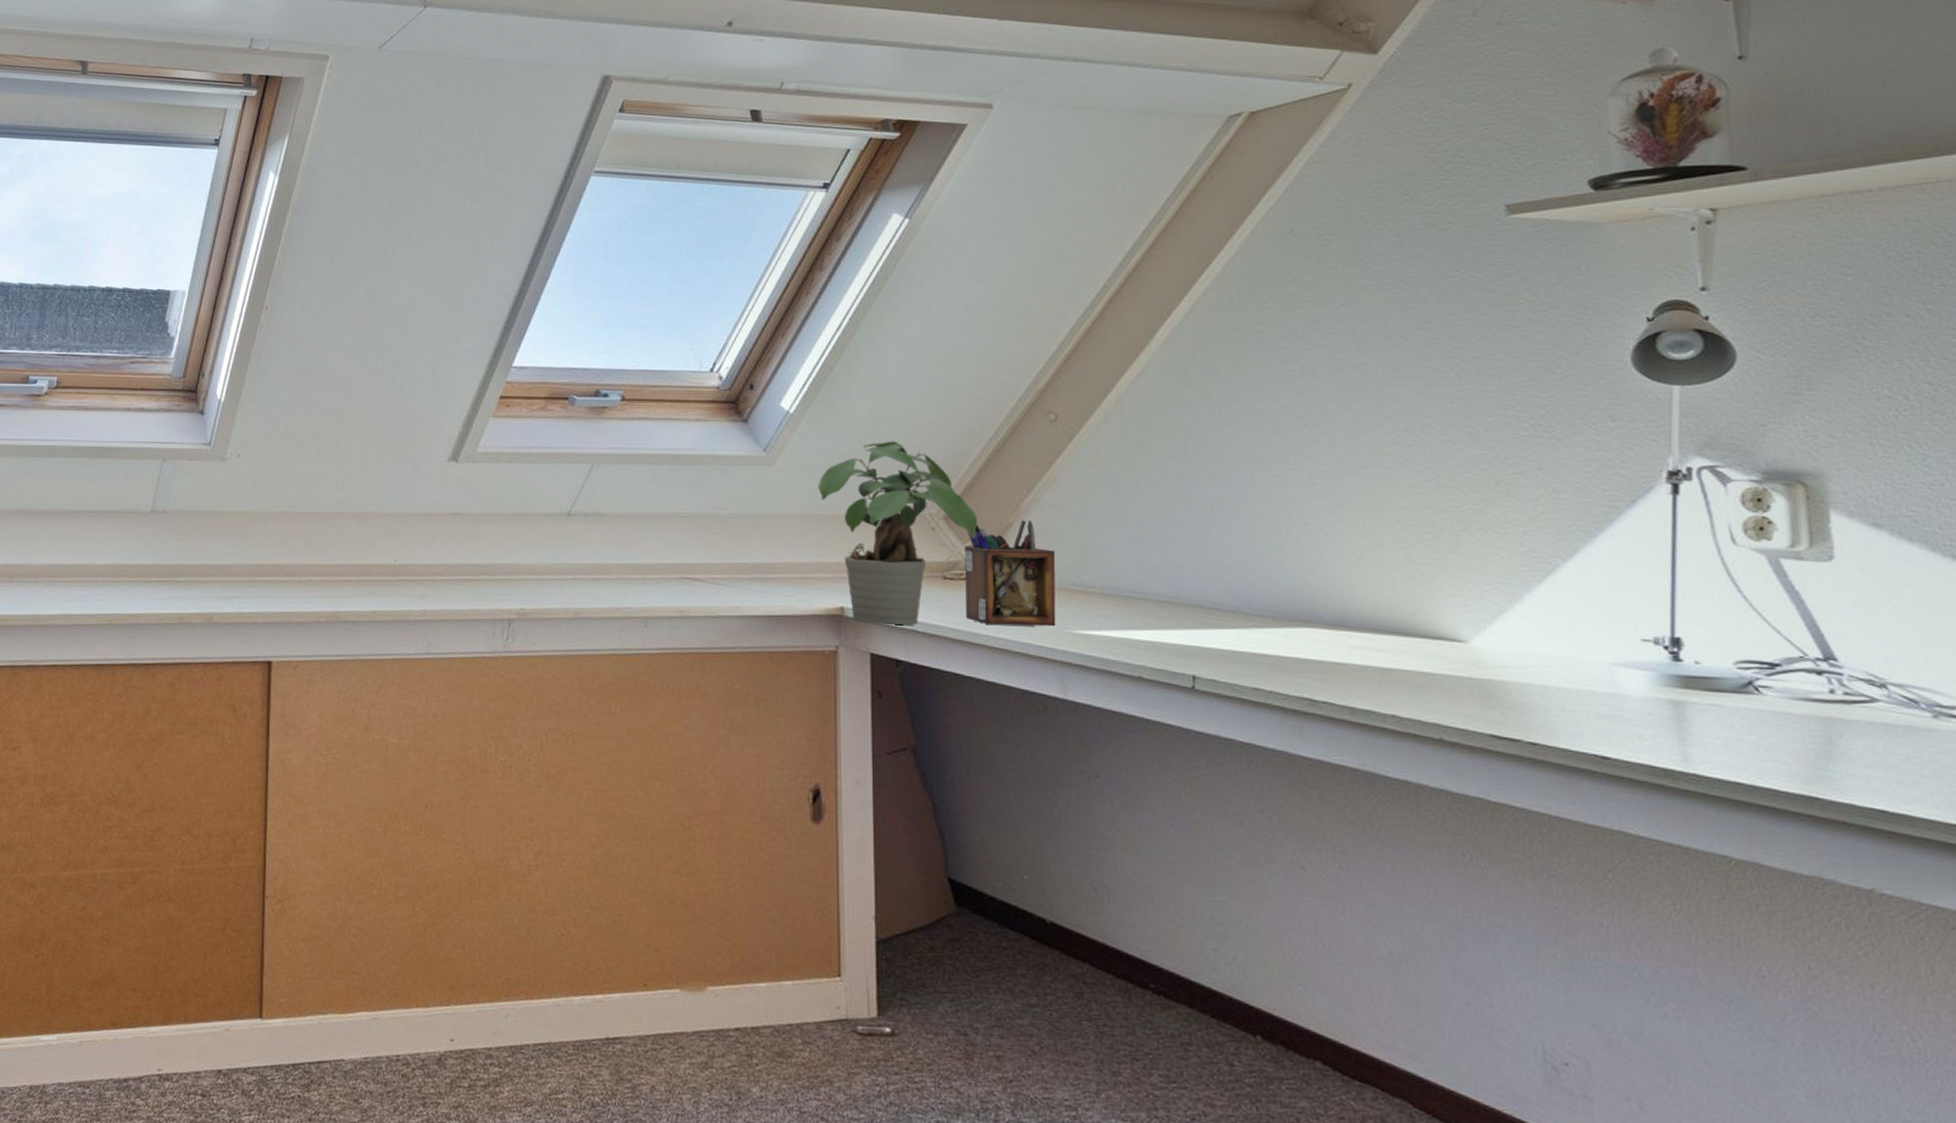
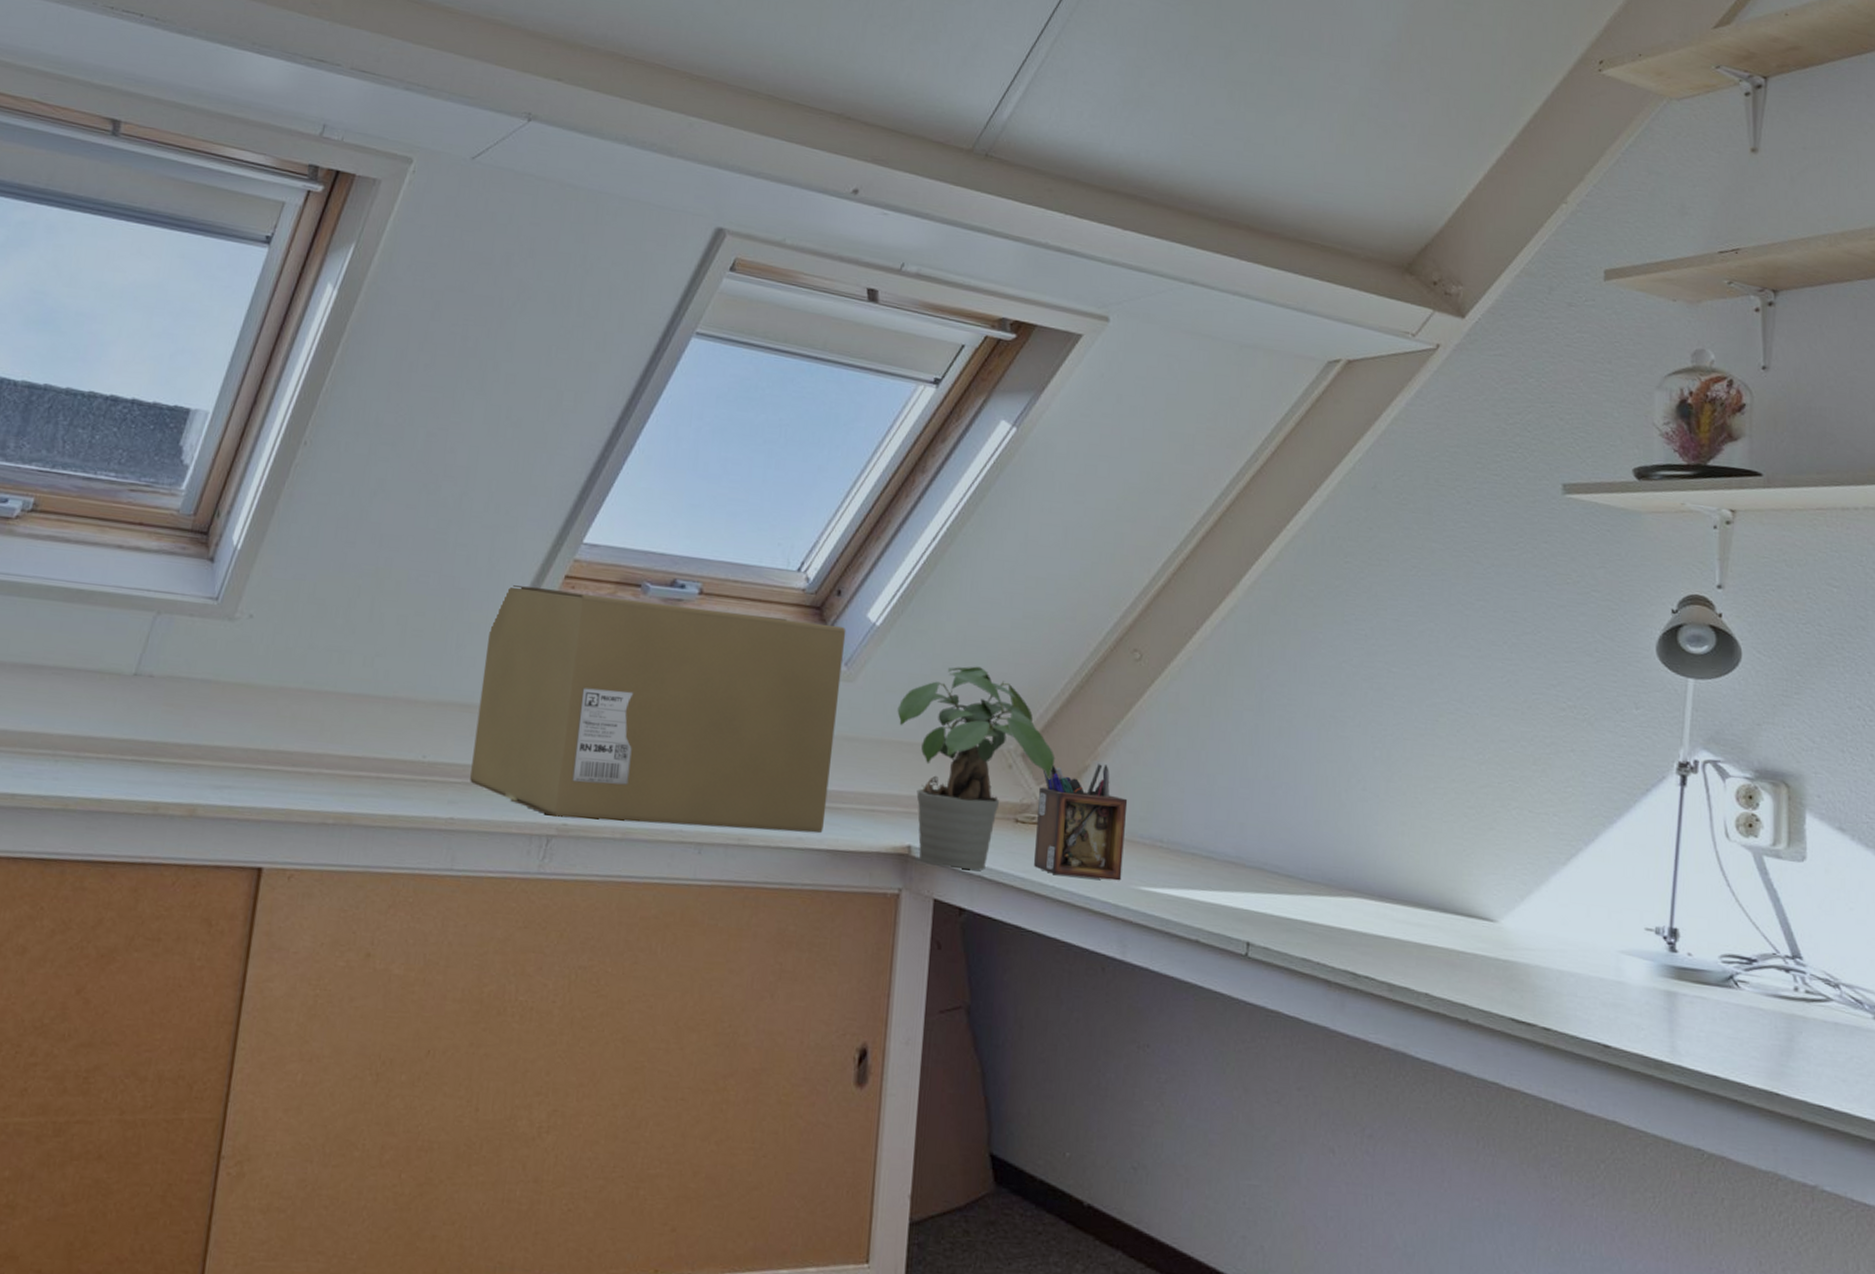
box: none [436,409,762,604] -> present [470,585,846,834]

